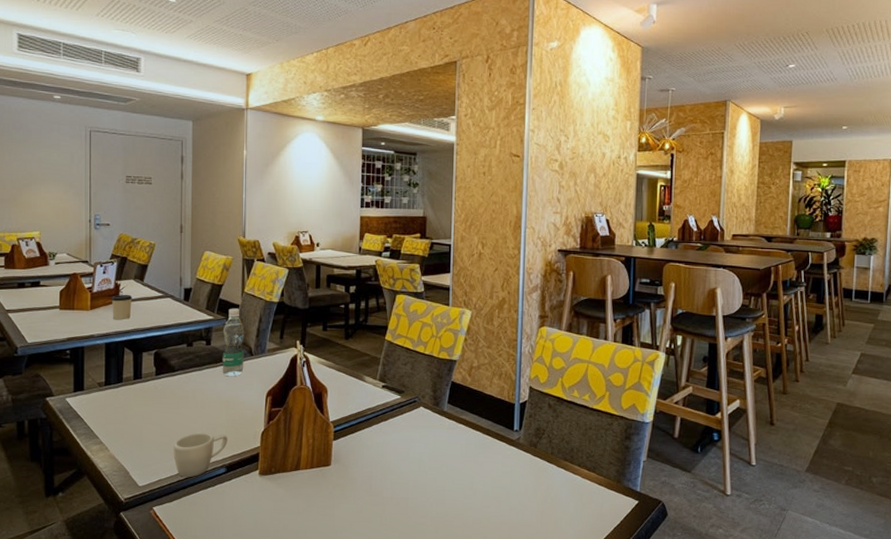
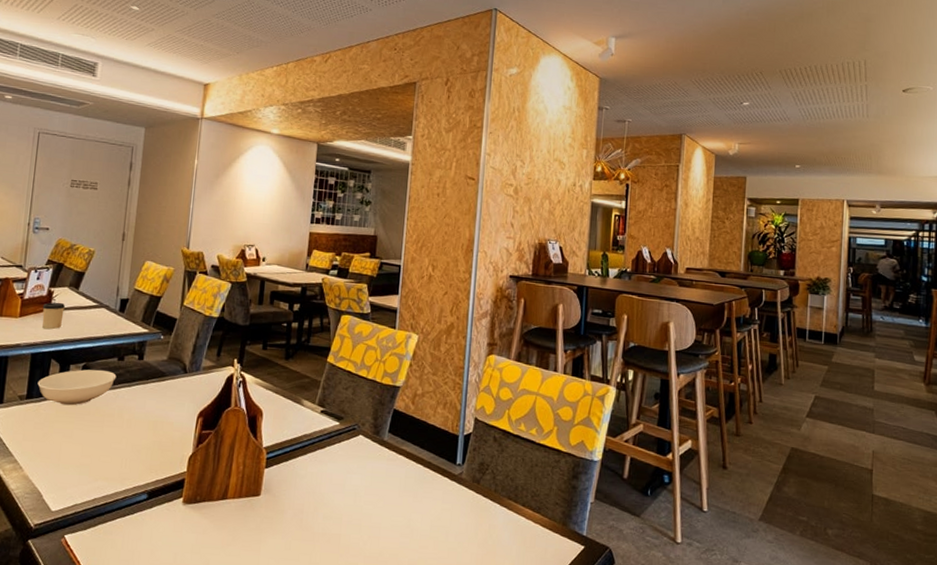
bowl: none [114,355,187,390] -> present [37,369,117,406]
mug: present [173,433,228,478] -> none [92,454,153,504]
bottle: present [222,308,245,377] -> none [153,321,181,395]

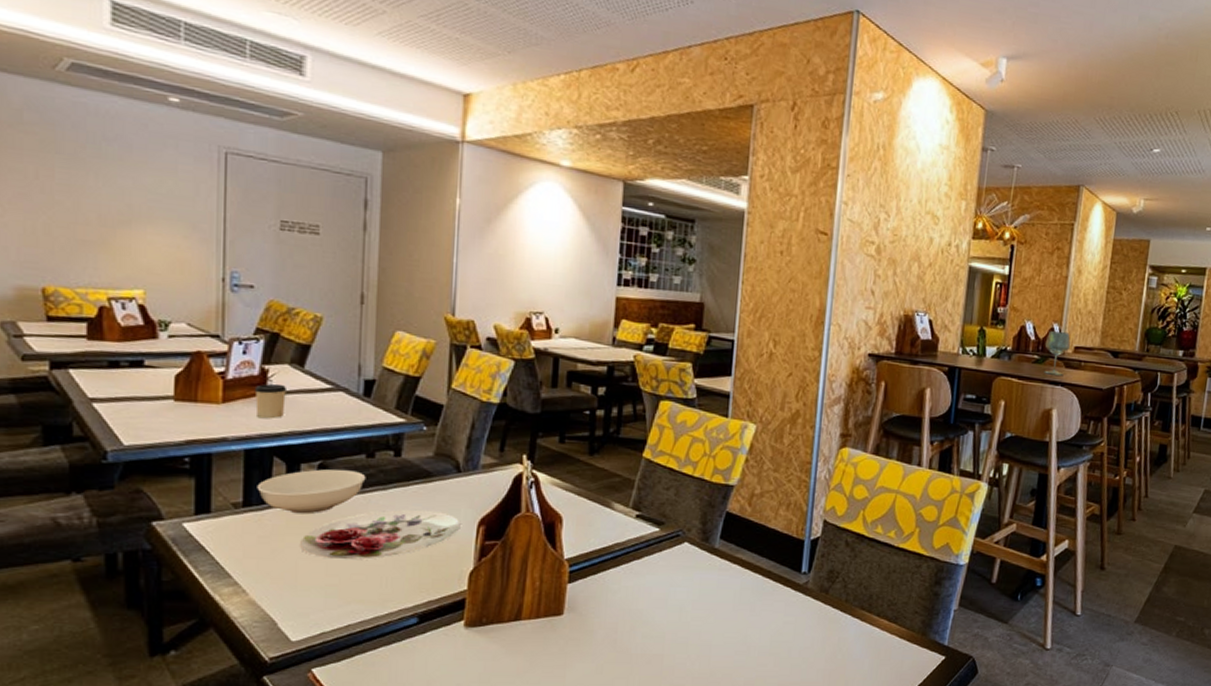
plate: none [64,403,184,444] -> present [300,509,461,560]
wine glass: none [659,254,682,293] -> present [1044,330,1071,376]

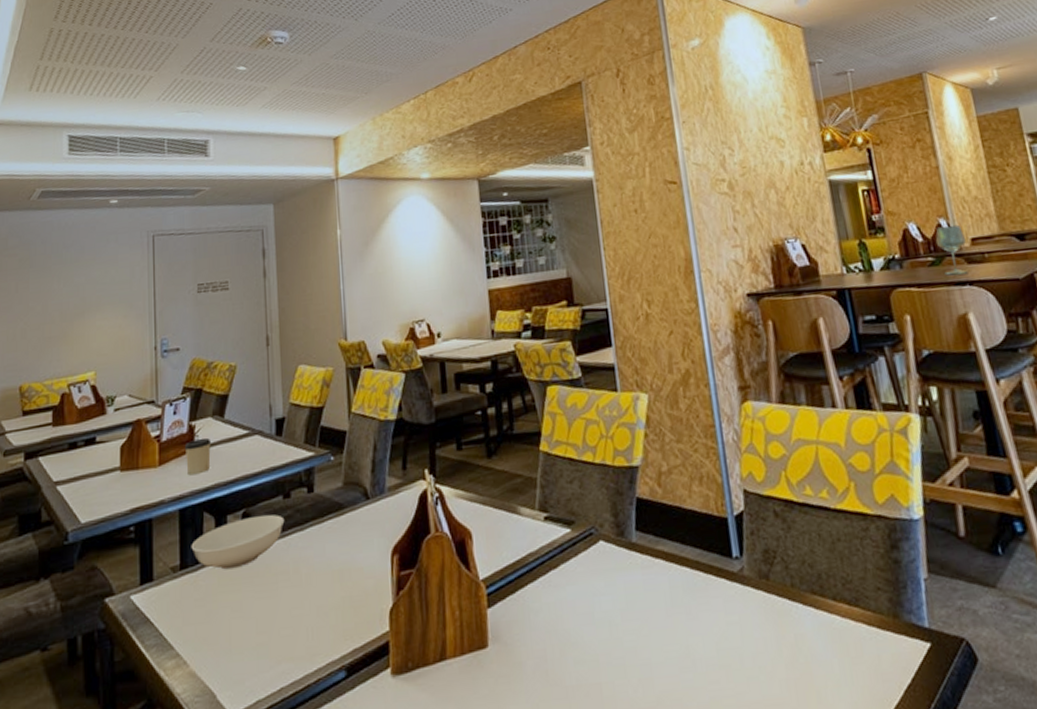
plate: present [300,509,461,560] -> none [232,545,376,615]

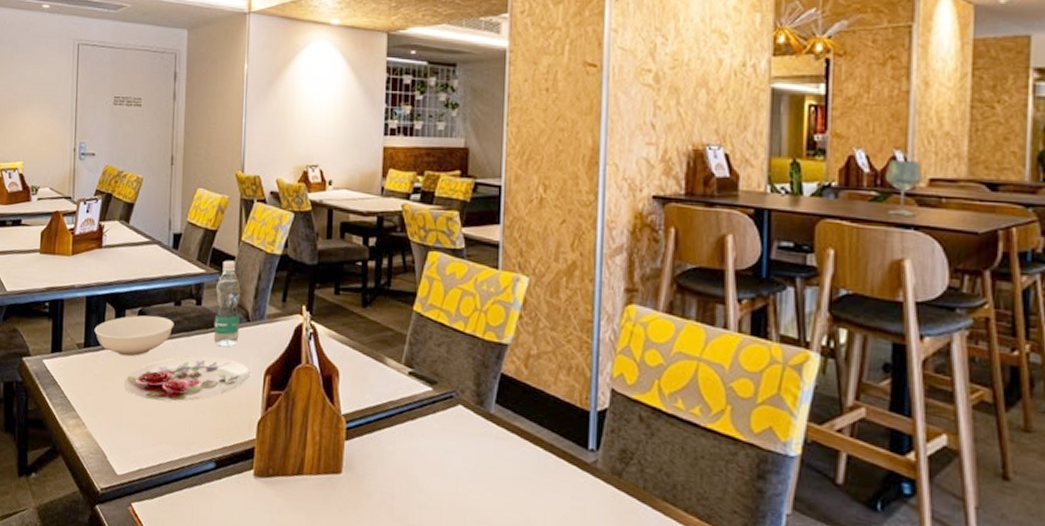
cup: present [184,437,211,476] -> none [94,238,116,270]
plate: none [232,545,376,615] -> present [124,355,250,402]
bottle: none [327,435,359,534] -> present [213,260,241,347]

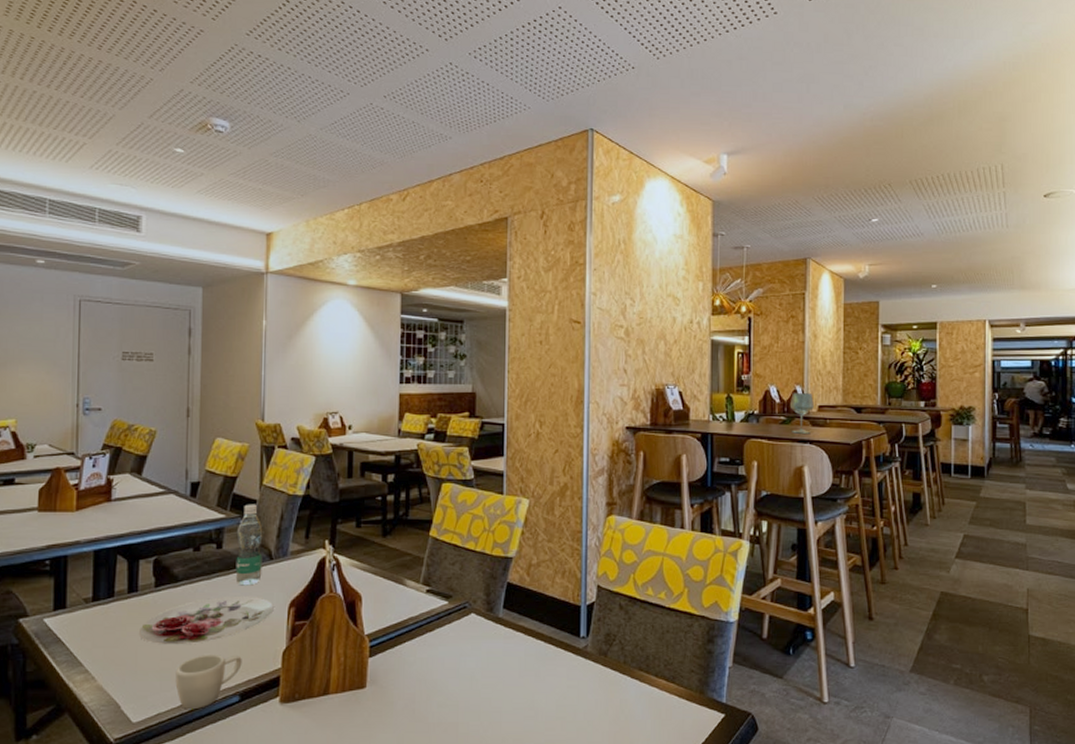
bowl: present [94,315,174,357] -> none [104,563,193,605]
mug: none [156,414,218,471] -> present [175,655,242,710]

